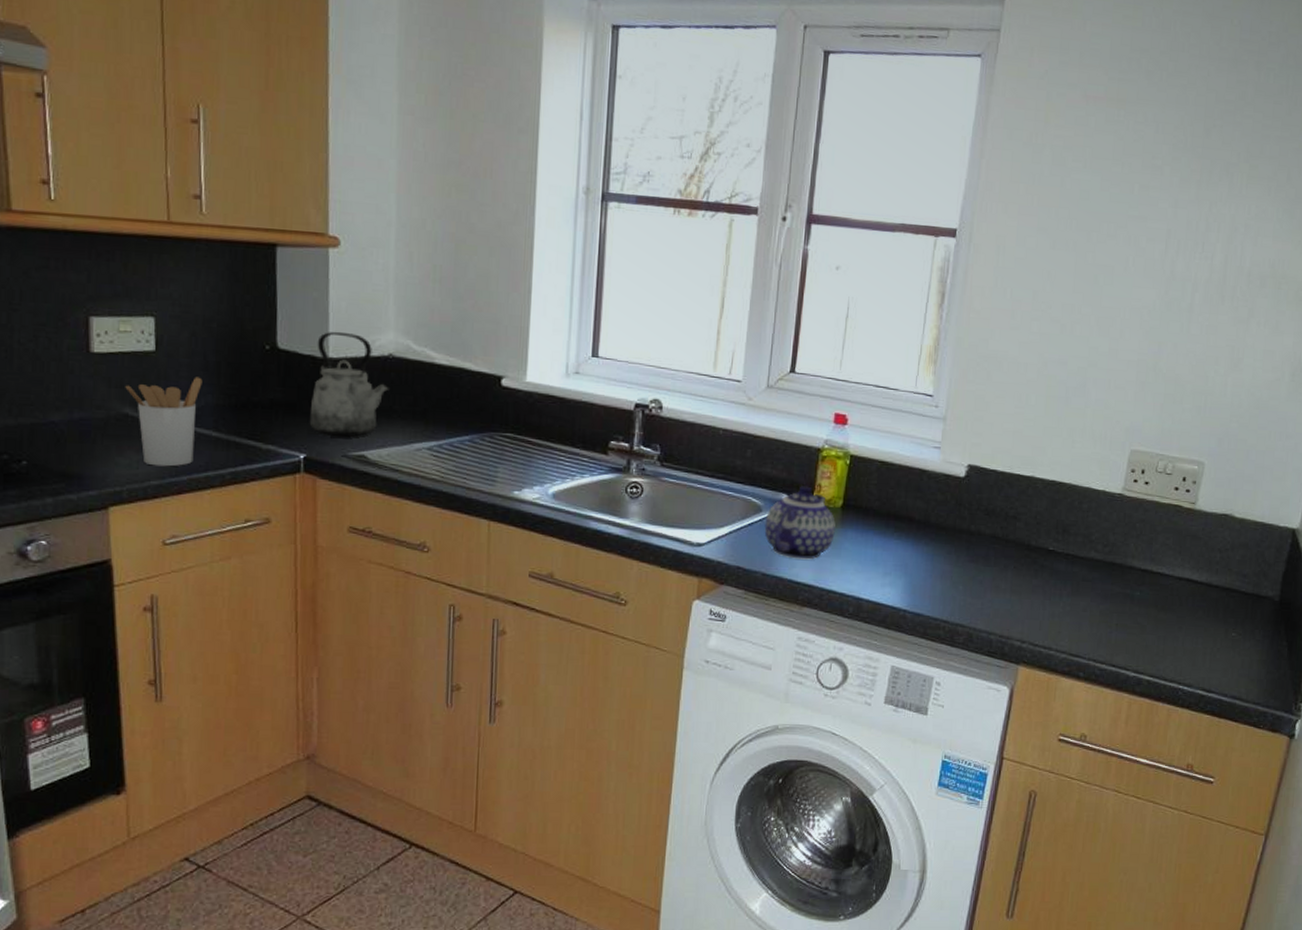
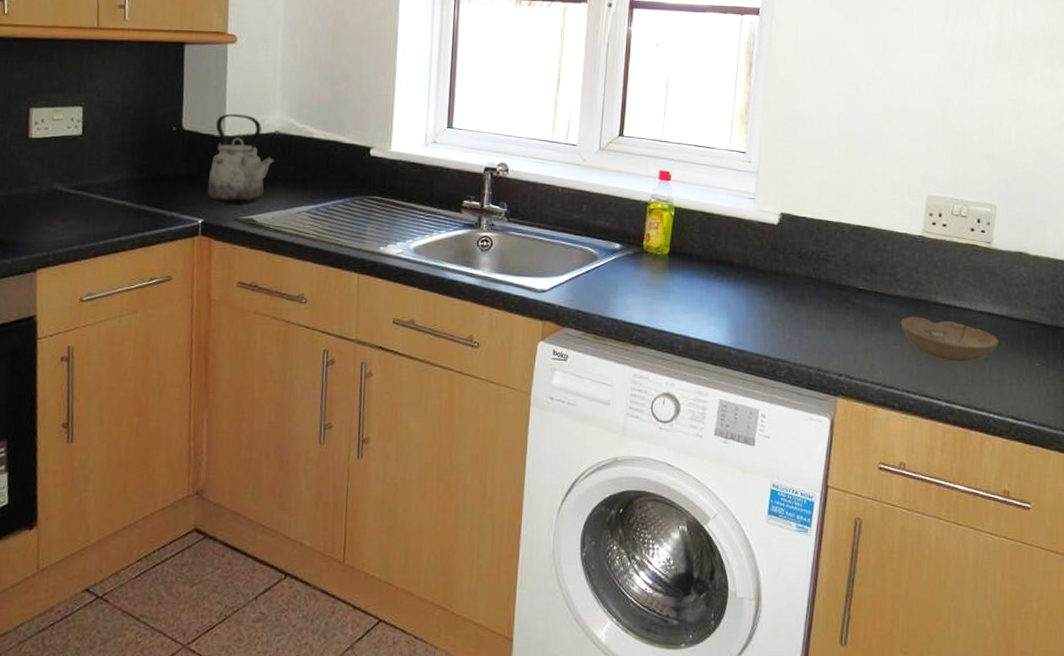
utensil holder: present [125,377,203,467] -> none [56,155,120,233]
teapot: present [764,486,836,560] -> none [600,236,664,303]
bowl: none [1091,581,1195,631] -> present [900,317,999,362]

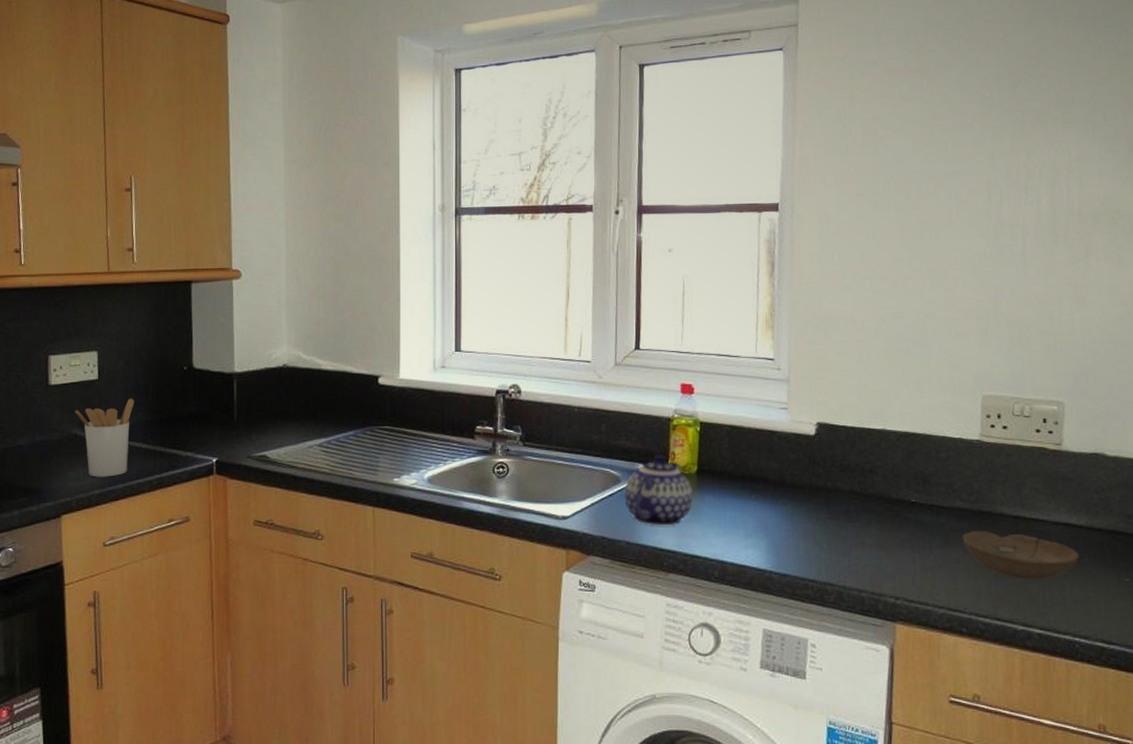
utensil holder: none [56,155,120,233] -> present [75,398,135,477]
kettle: present [207,113,276,204] -> none [220,349,286,441]
teapot: none [600,236,664,303] -> present [624,455,693,526]

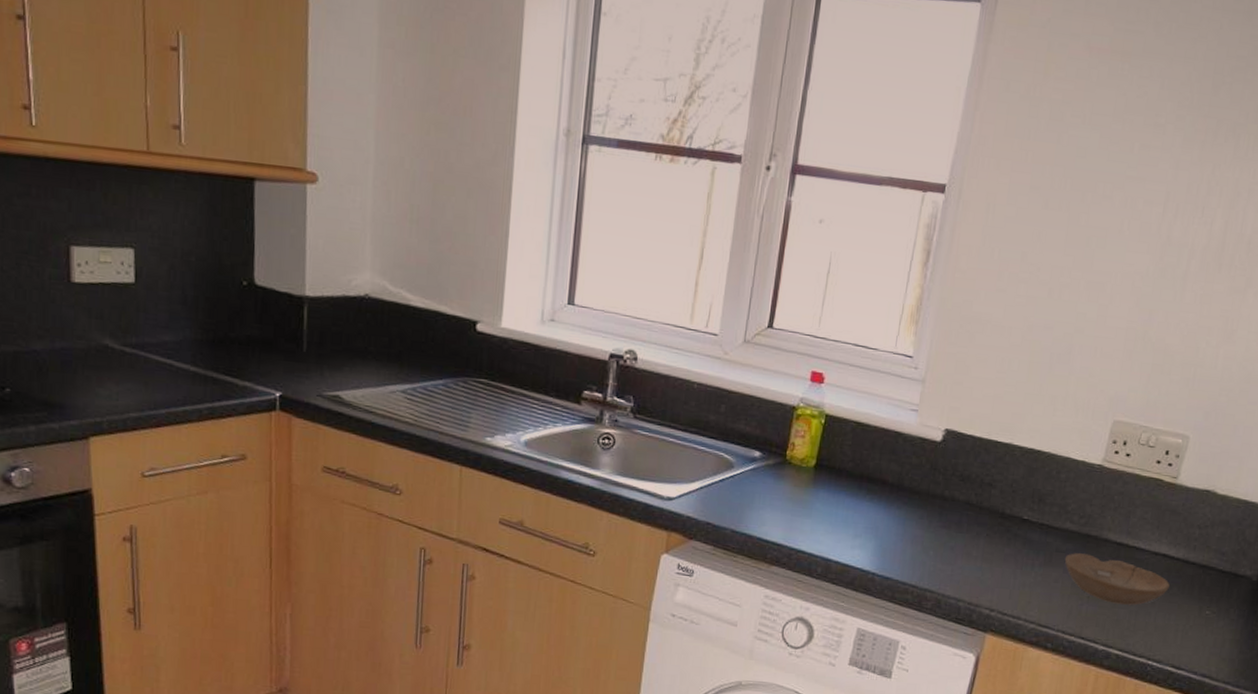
utensil holder: present [75,398,135,477] -> none [105,310,181,400]
teapot: present [624,455,693,526] -> none [735,443,808,519]

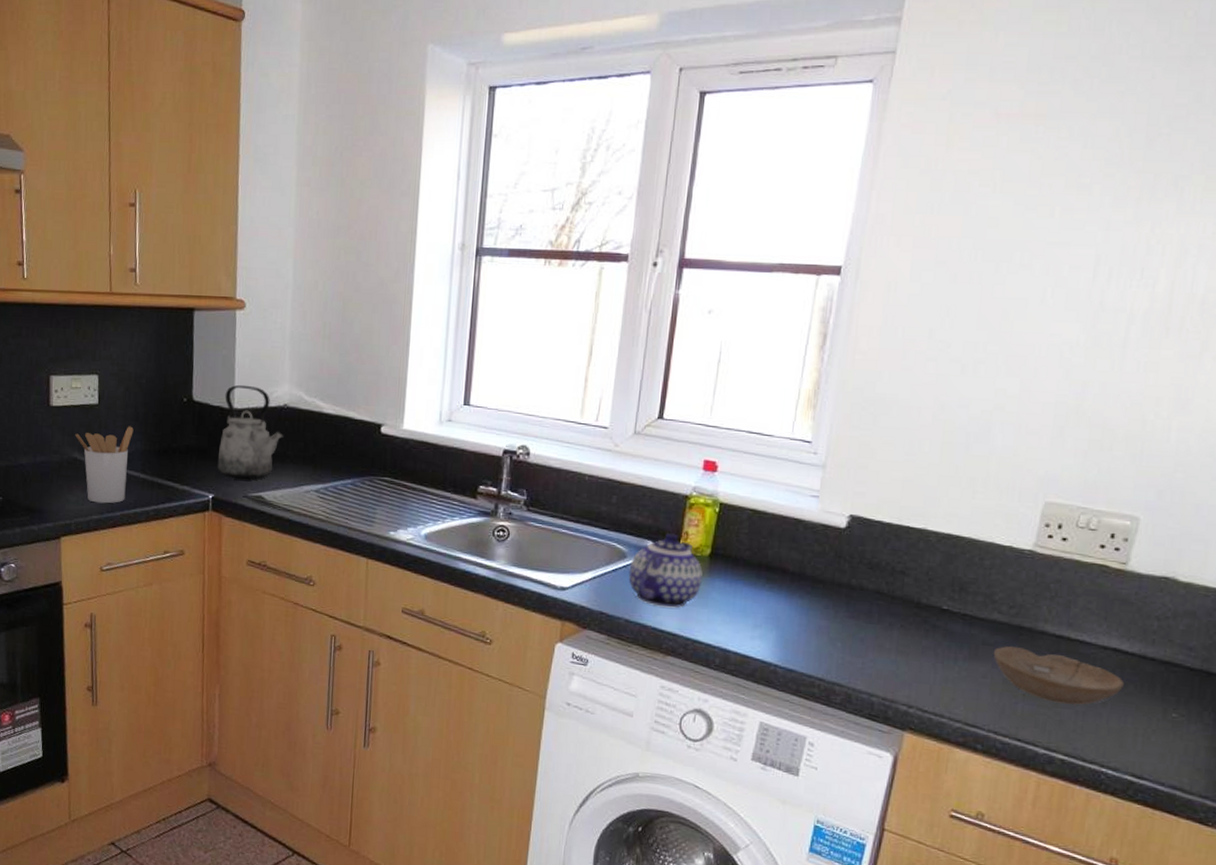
utensil holder: none [105,310,181,400] -> present [75,426,134,504]
kettle: none [285,269,366,377] -> present [217,384,285,480]
teapot: none [735,443,808,519] -> present [628,533,703,608]

